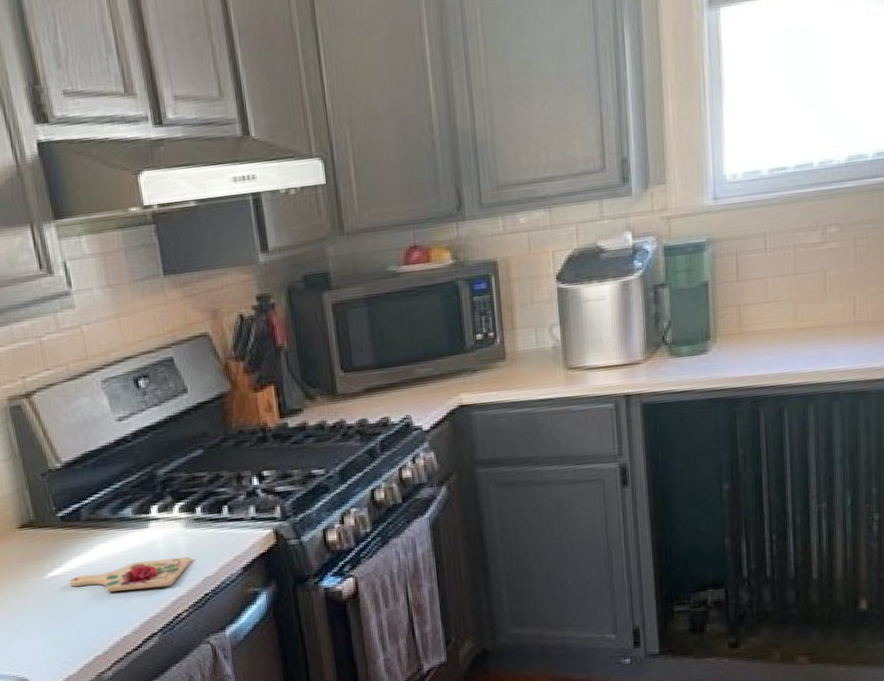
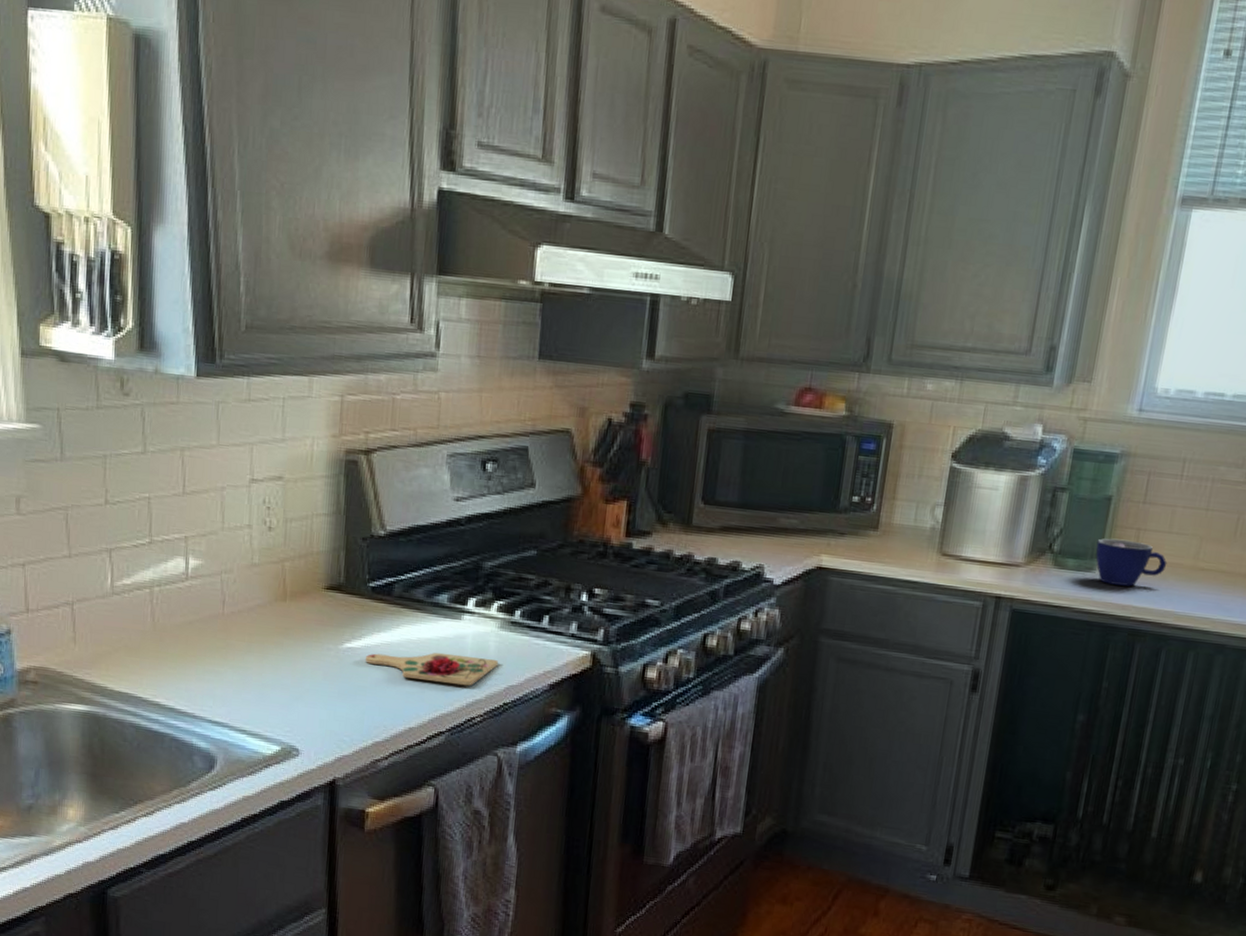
cup: none [704,317,771,361] -> present [1095,538,1167,587]

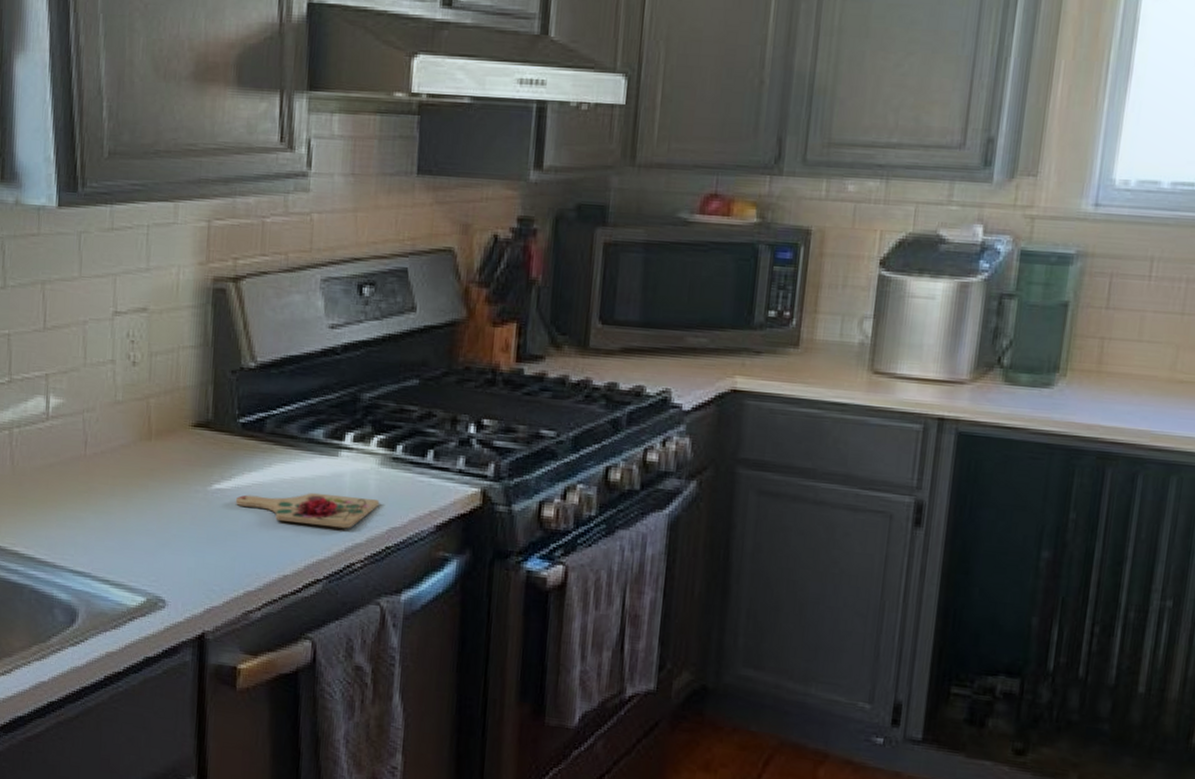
cup: present [1095,538,1167,587] -> none [1053,349,1139,403]

